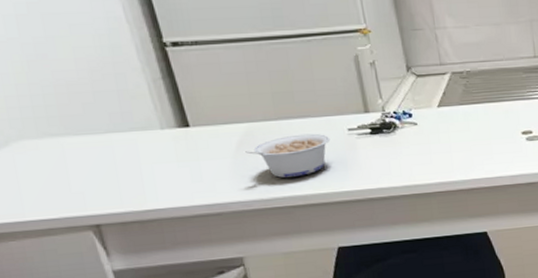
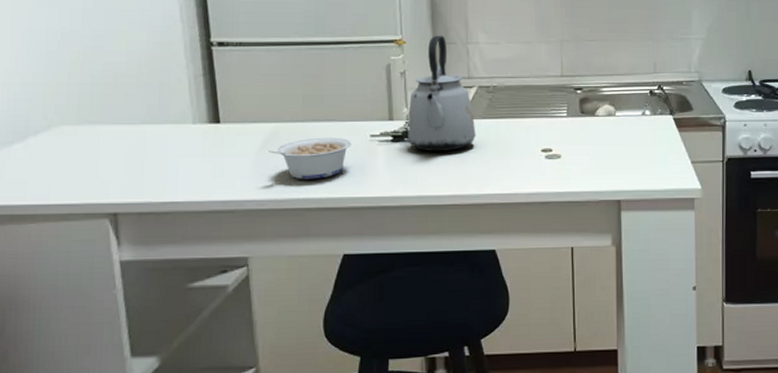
kettle: none [383,21,455,142] -> present [408,35,476,152]

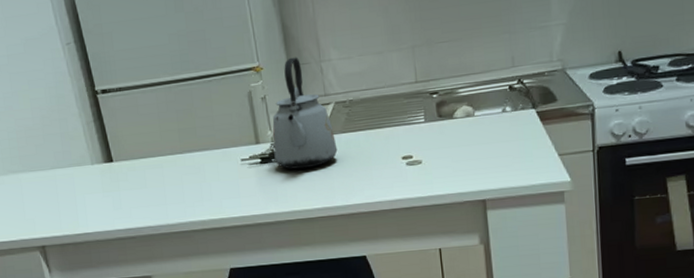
legume: present [268,137,352,180] -> none [156,164,226,205]

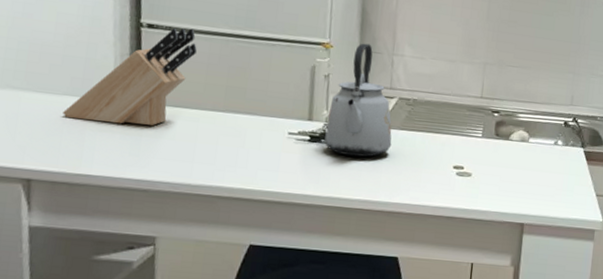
knife block: none [55,84,147,188] -> present [63,28,197,126]

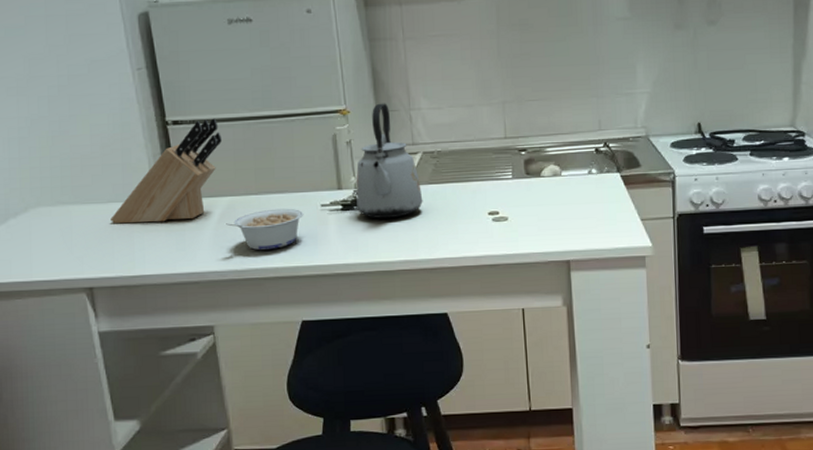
legume: none [186,128,270,169] -> present [226,208,304,251]

